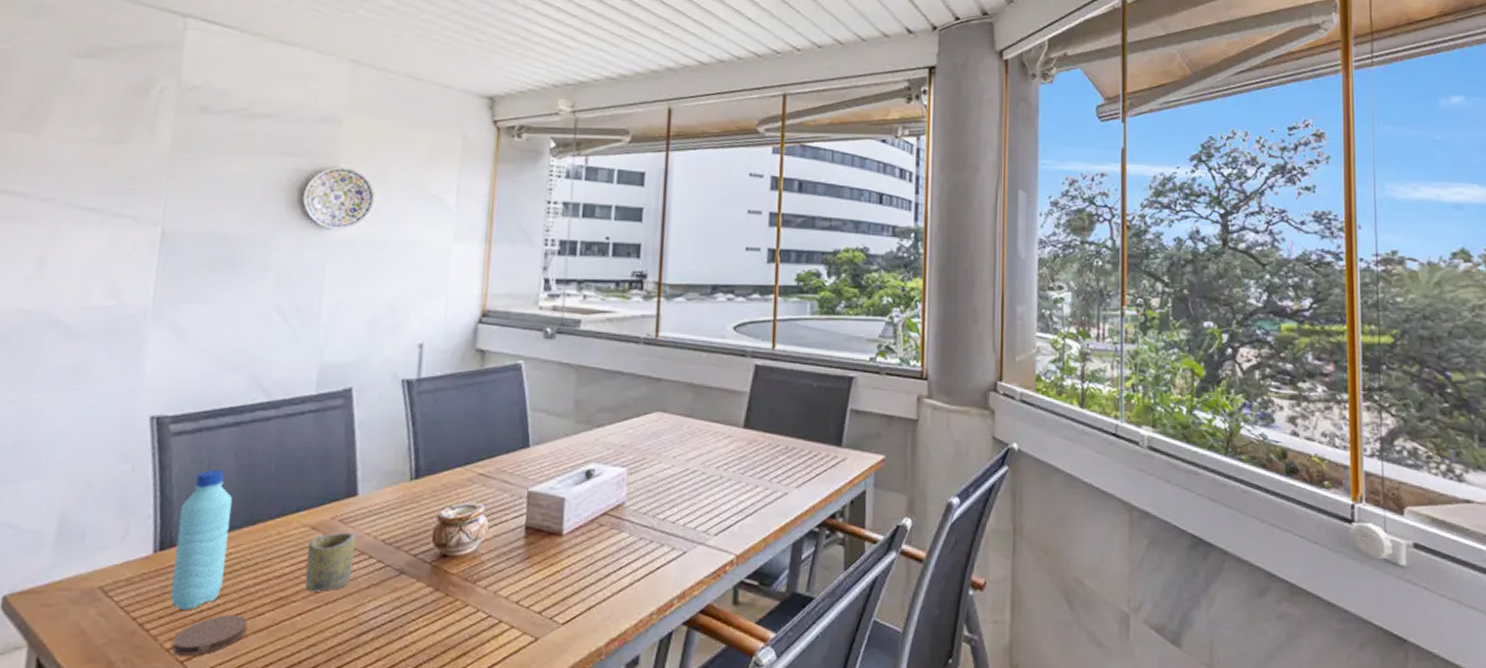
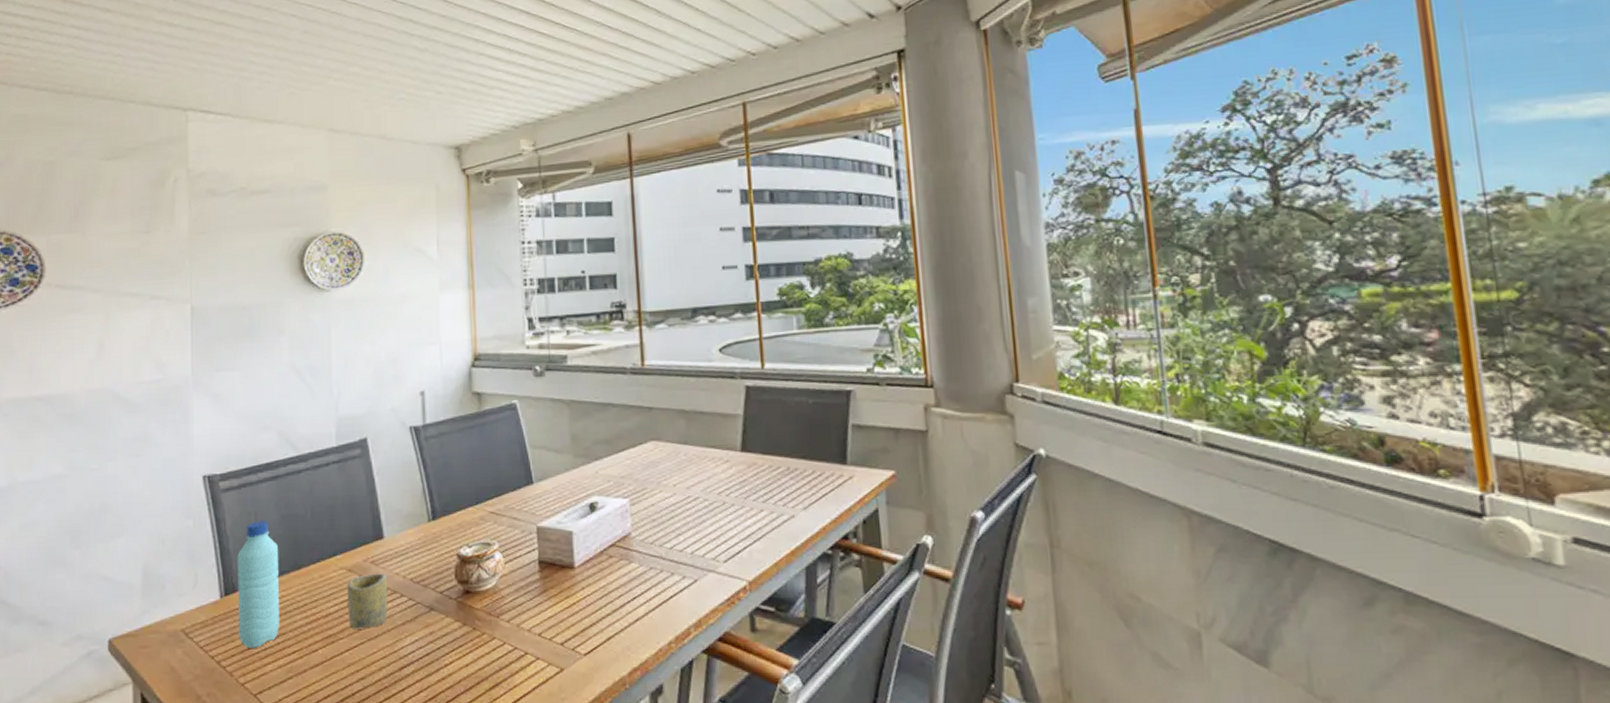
coaster: present [172,615,248,656] -> none [246,652,305,689]

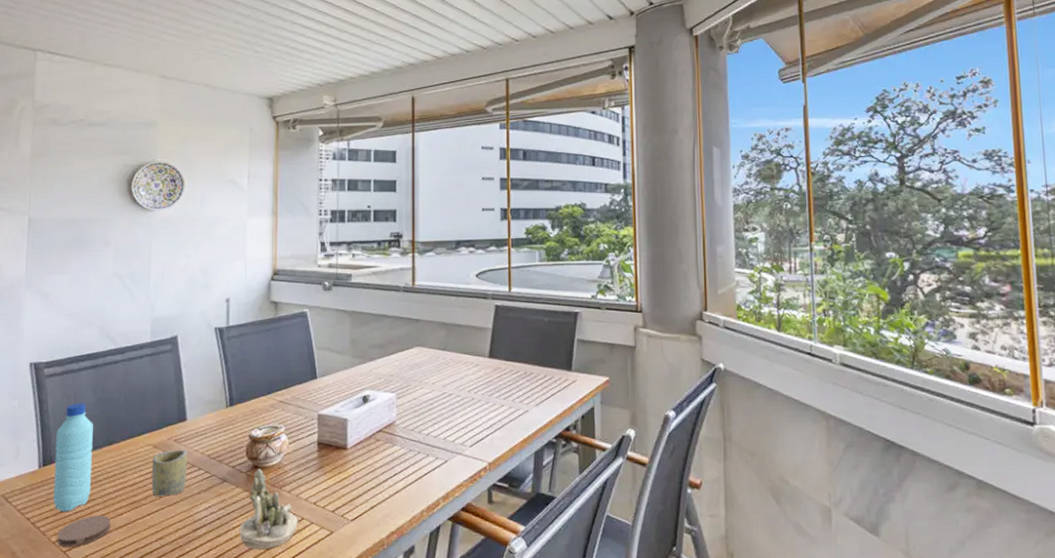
coaster: none [246,652,305,689] -> present [57,515,111,547]
succulent planter: none [452,593,521,691] -> present [239,468,298,550]

